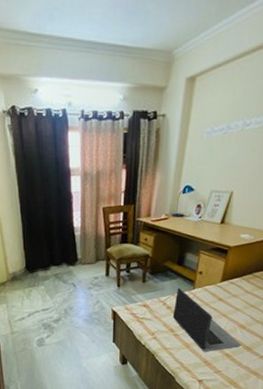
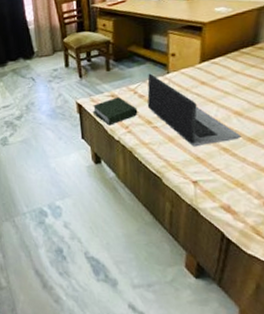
book: none [125,307,164,332] -> present [92,97,138,126]

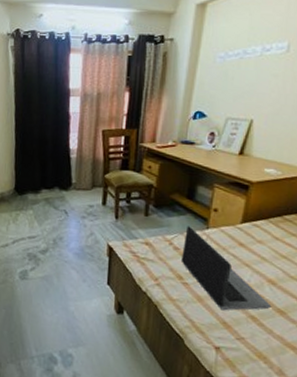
book: present [92,97,138,126] -> none [123,245,170,275]

